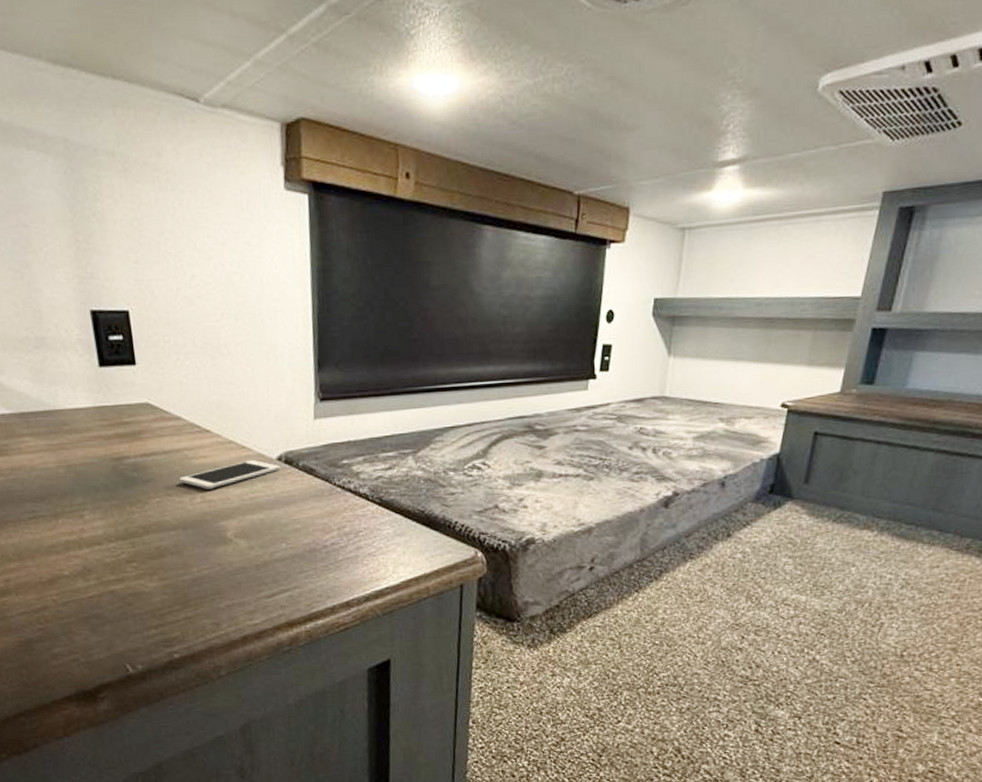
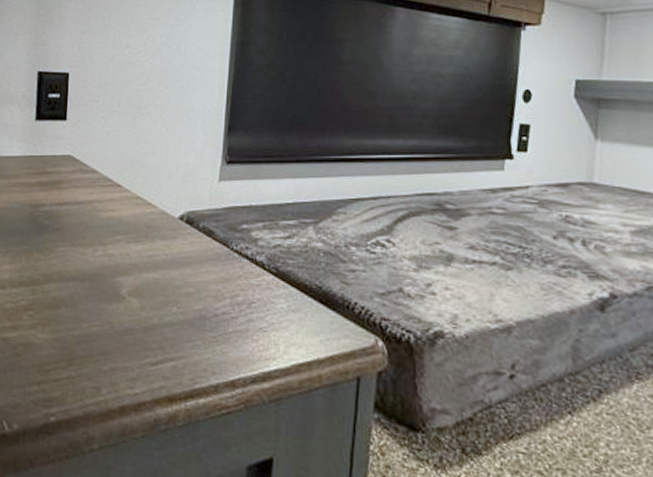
cell phone: present [179,459,281,489] -> none [85,216,182,243]

